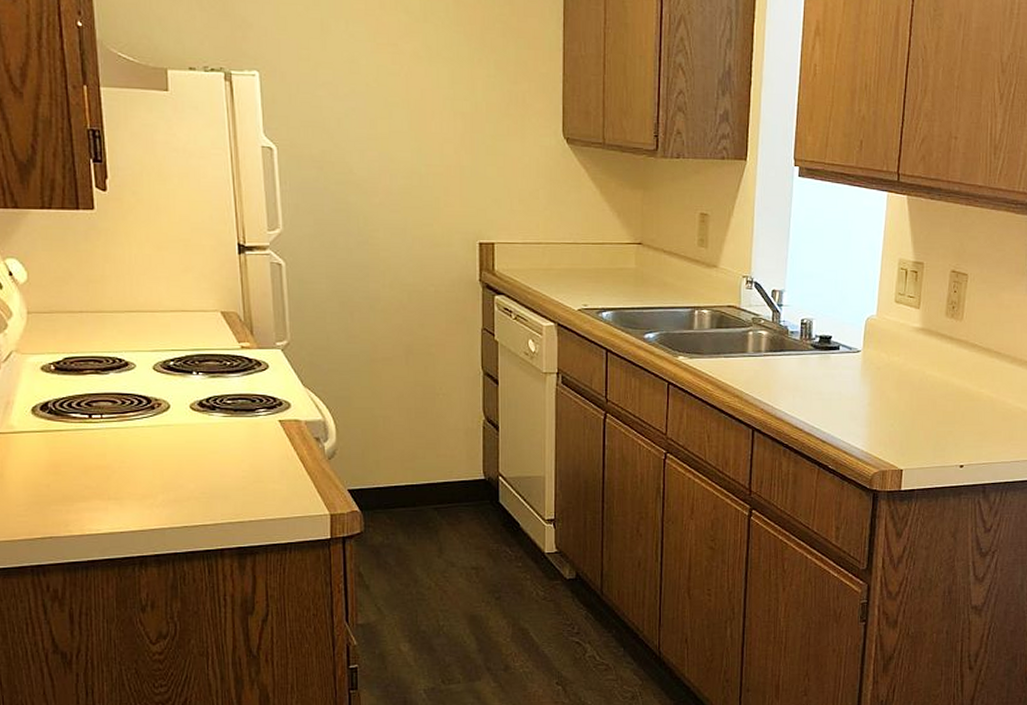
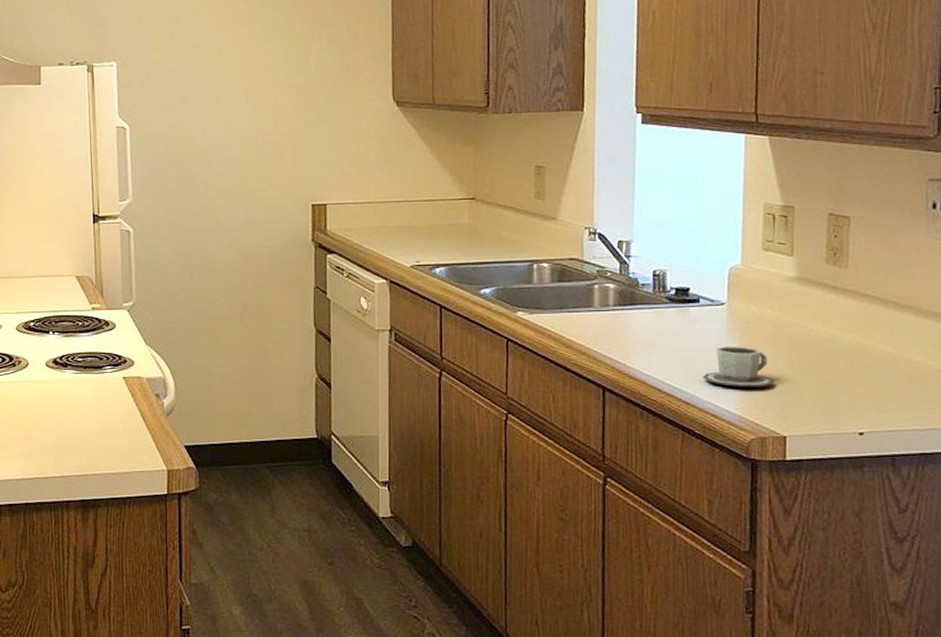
cup: none [837,390,896,427] -> present [702,347,774,387]

